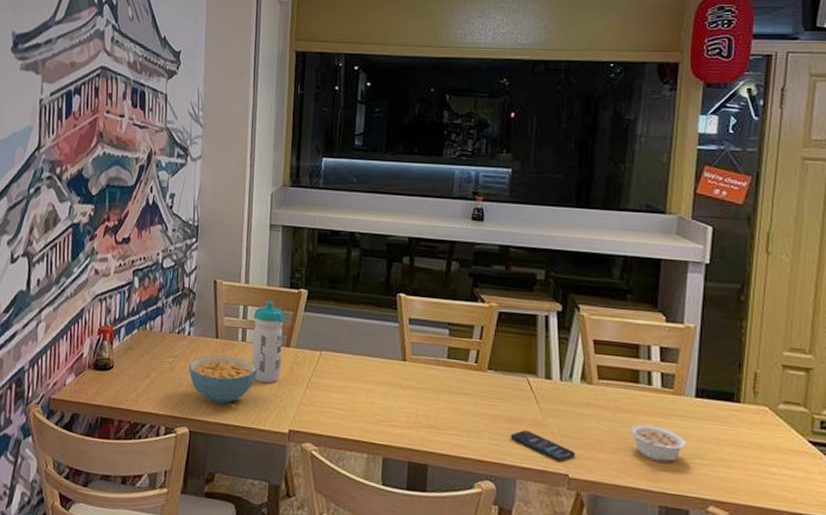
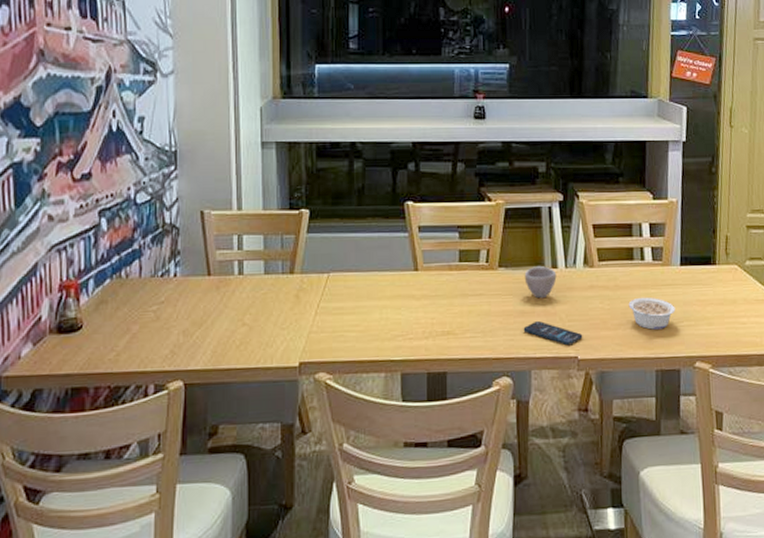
cereal bowl: present [189,355,257,404] -> none [178,292,258,348]
water bottle: present [252,300,284,384] -> none [250,226,285,317]
cup: none [515,374,550,408] -> present [524,266,557,299]

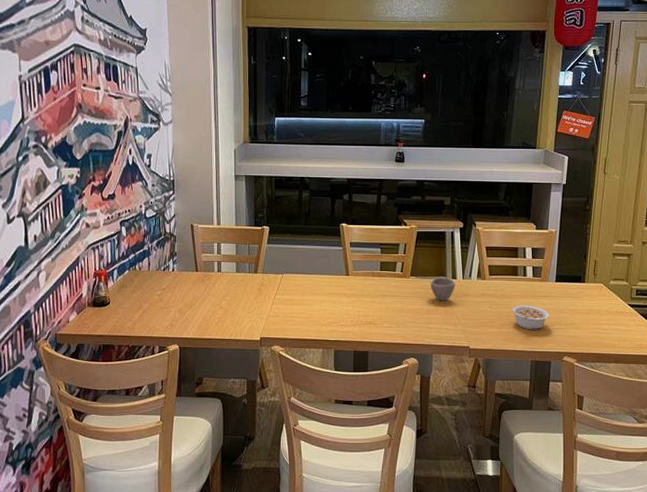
smartphone: present [523,321,583,346] -> none [428,318,474,338]

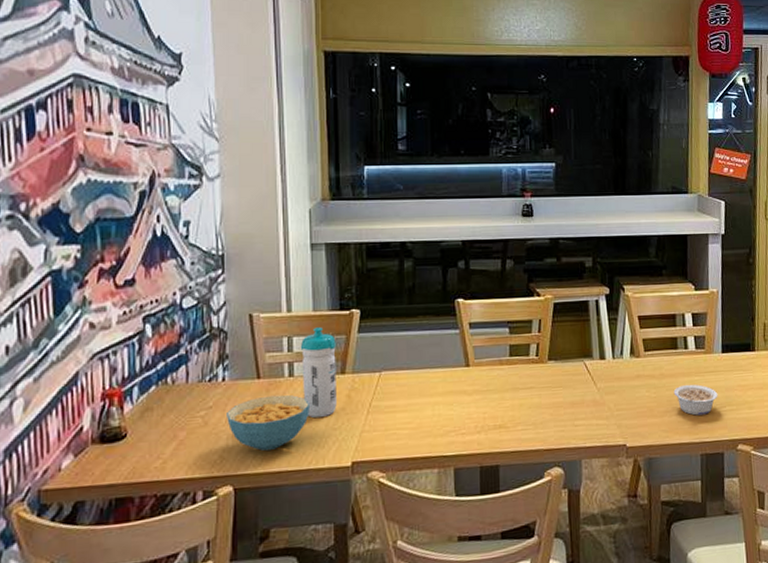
cereal bowl: none [175,284,232,324] -> present [227,394,309,451]
water bottle: none [226,238,251,304] -> present [300,327,337,418]
cup: present [430,277,456,301] -> none [573,358,605,390]

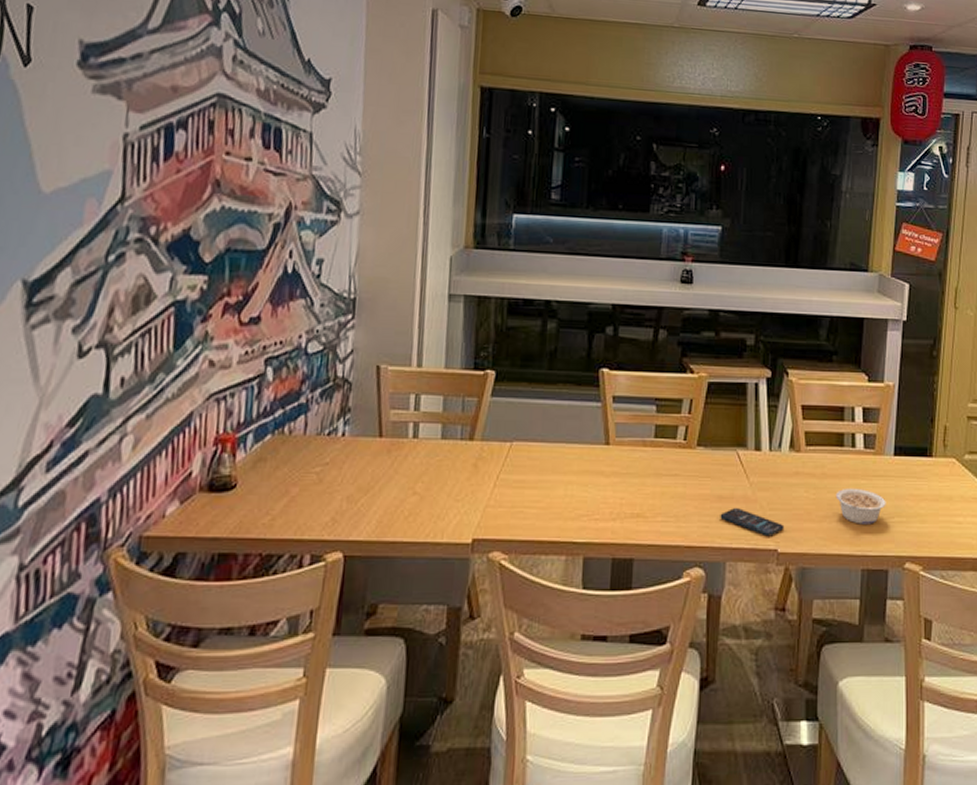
cereal bowl: present [227,394,309,451] -> none [343,457,432,518]
water bottle: present [300,327,337,418] -> none [426,386,467,487]
smartphone: none [573,411,631,434] -> present [720,508,785,537]

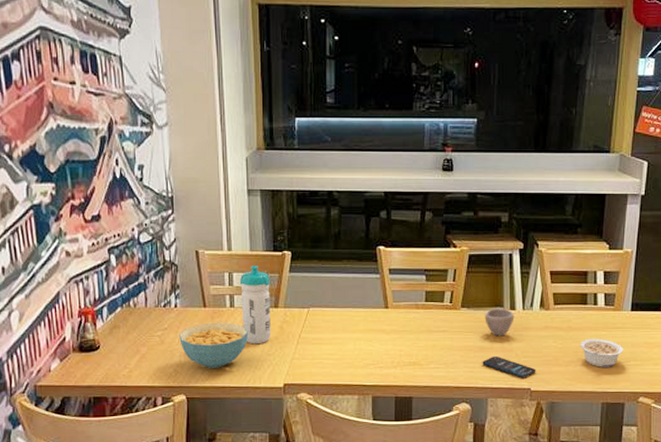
cereal bowl: none [343,457,432,518] -> present [179,322,248,369]
water bottle: none [426,386,467,487] -> present [239,266,271,345]
cup: none [724,448,760,483] -> present [485,308,514,337]

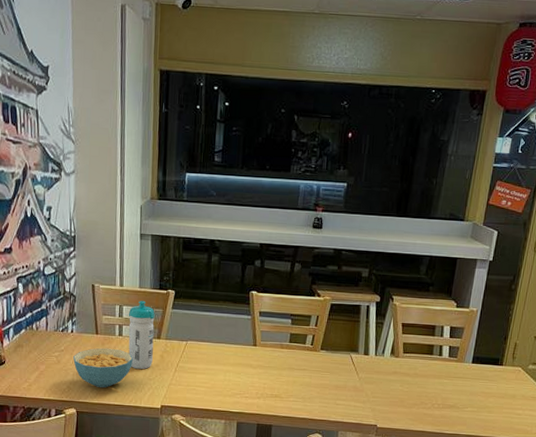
smartphone: present [482,356,536,378] -> none [335,395,383,416]
cup: present [485,308,514,337] -> none [341,352,368,378]
legume: present [580,338,624,367] -> none [423,385,463,412]

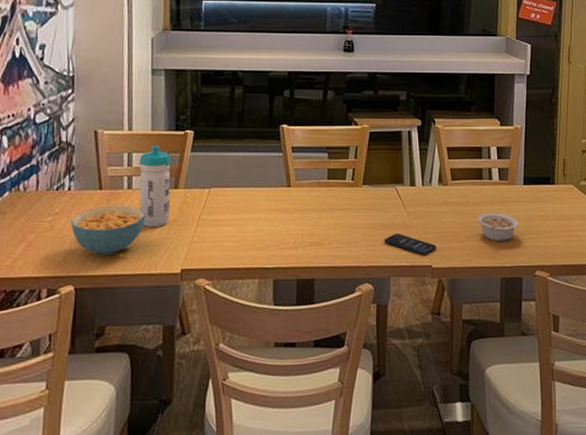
smartphone: none [335,395,383,416] -> present [384,234,437,256]
legume: none [423,385,463,412] -> present [477,212,519,242]

